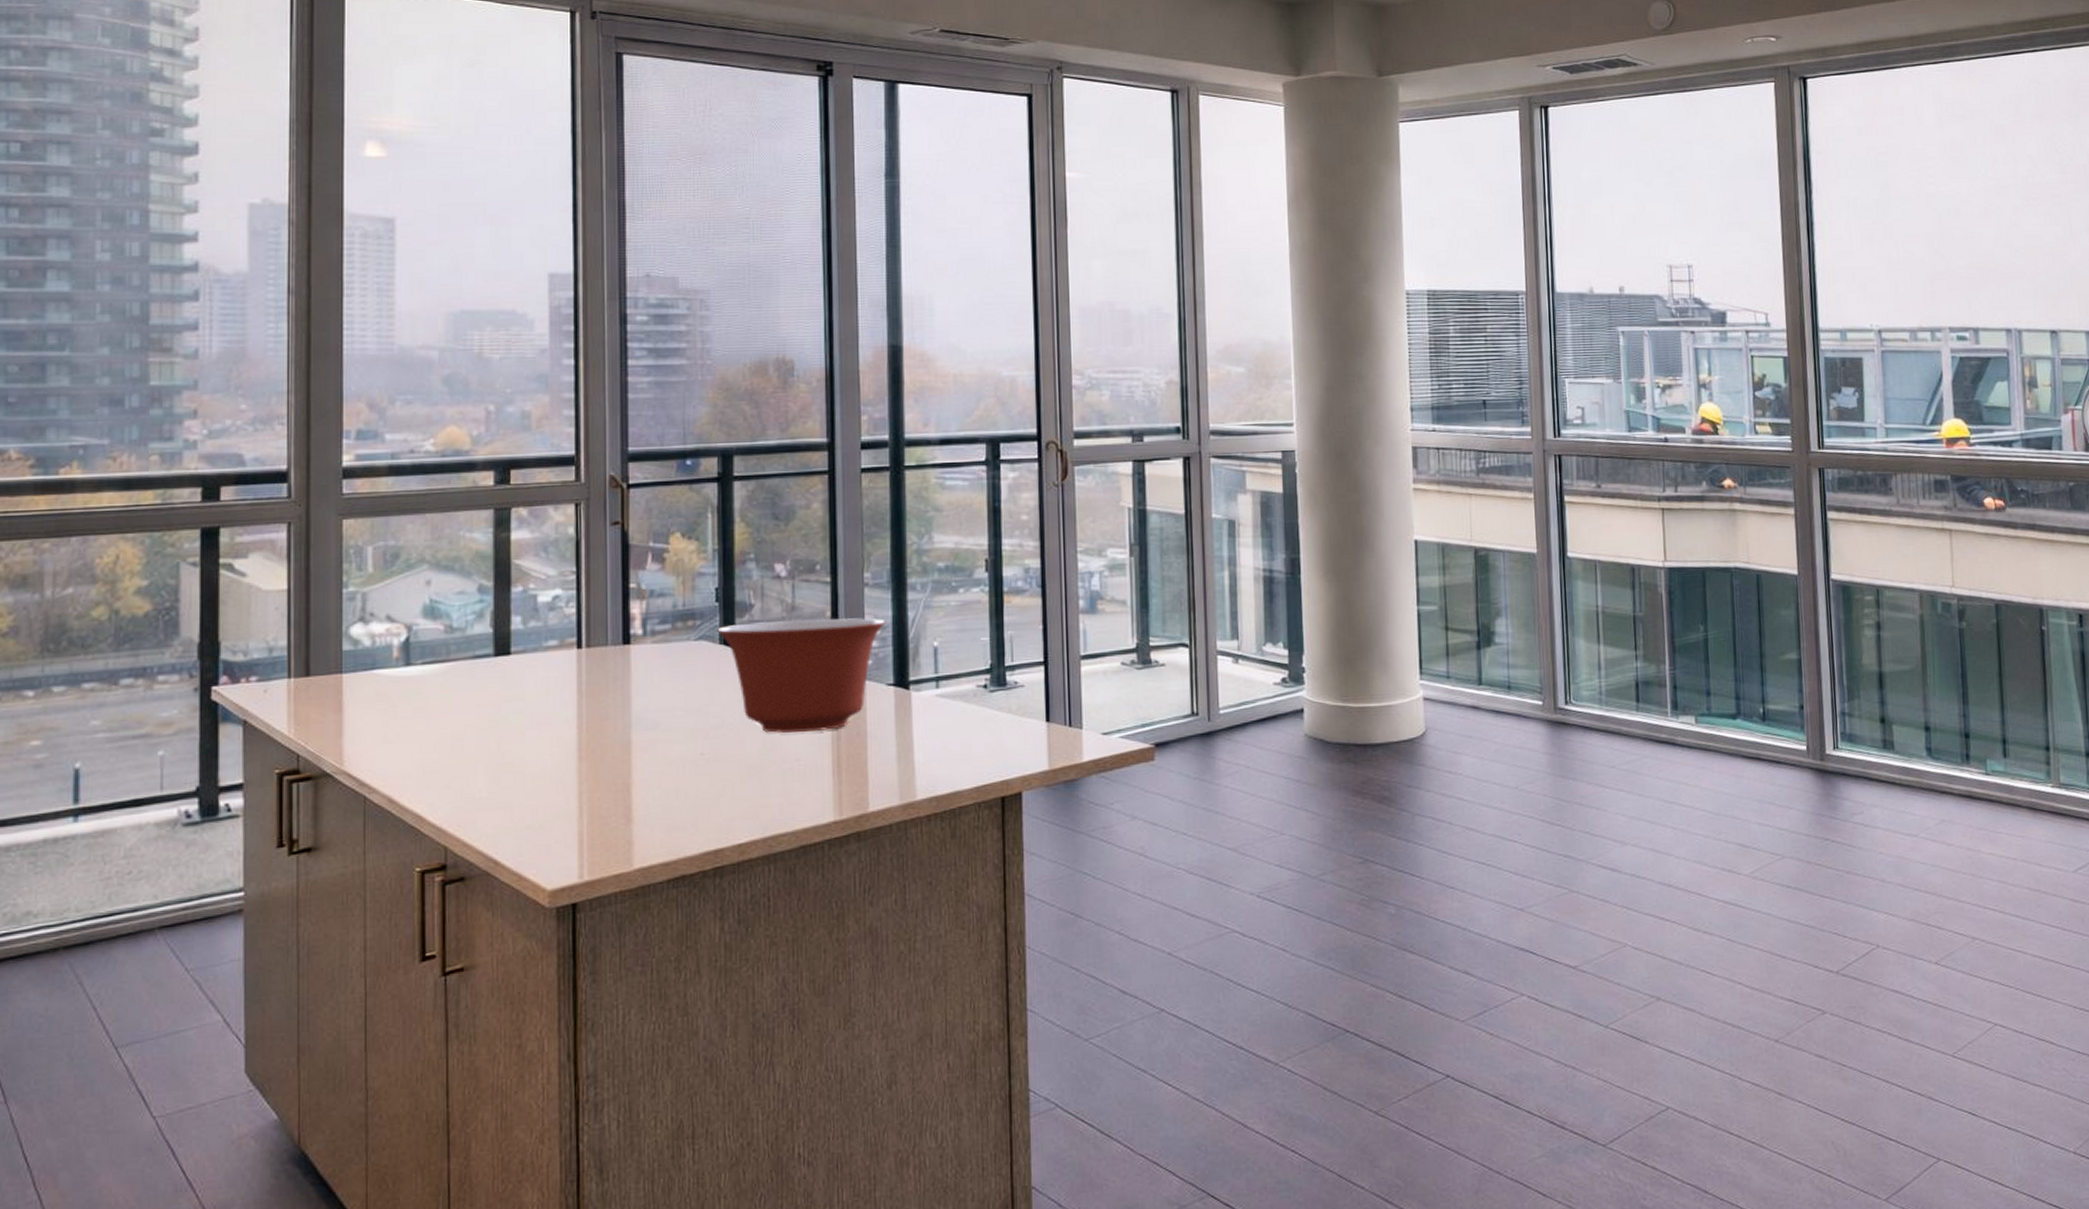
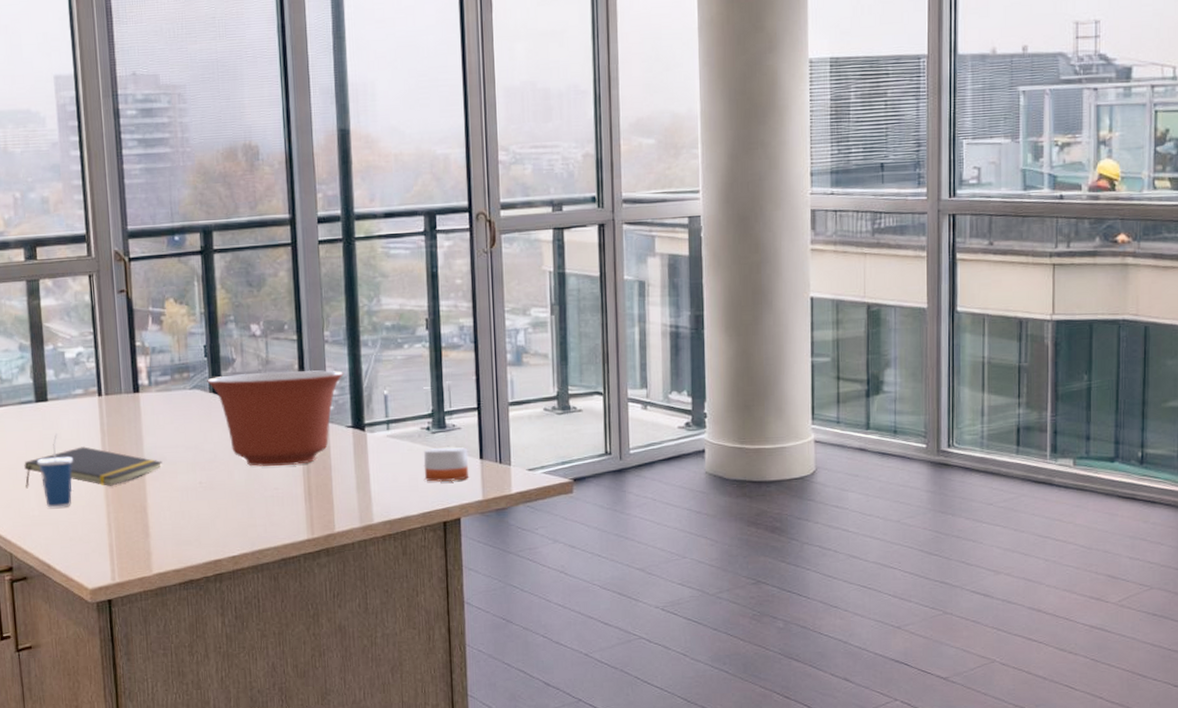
notepad: none [473,710,655,764] -> present [24,446,162,489]
cup: none [491,694,538,788] -> present [38,433,73,508]
candle: none [979,706,1033,750] -> present [423,446,469,482]

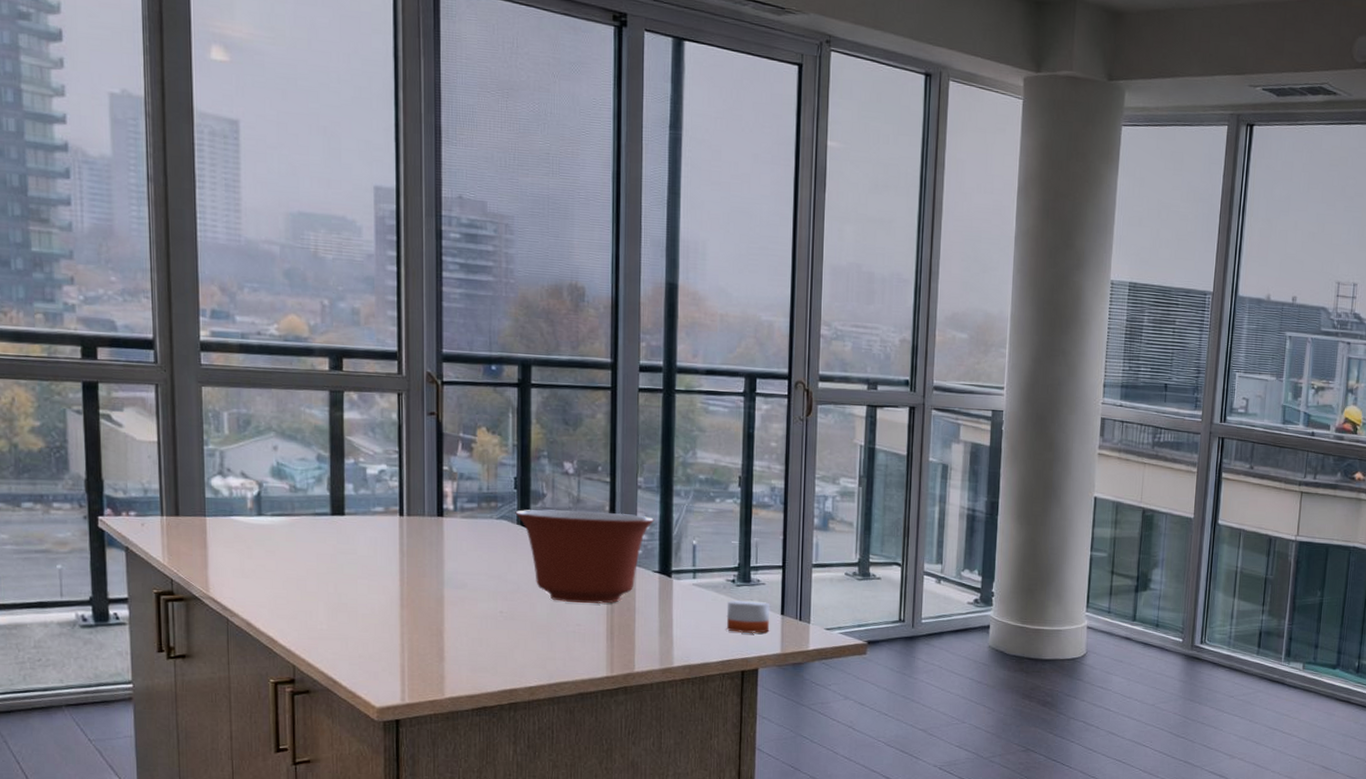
notepad: present [24,446,162,489] -> none [314,564,463,607]
cup: present [38,433,73,508] -> none [329,549,368,624]

